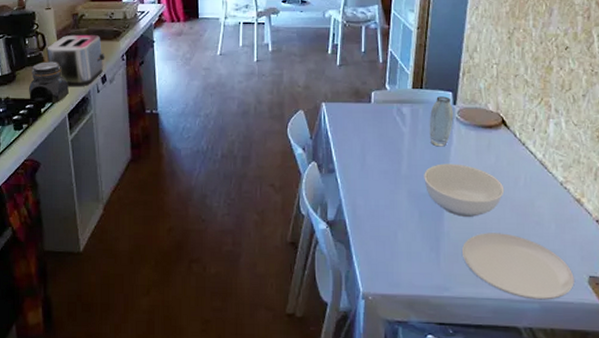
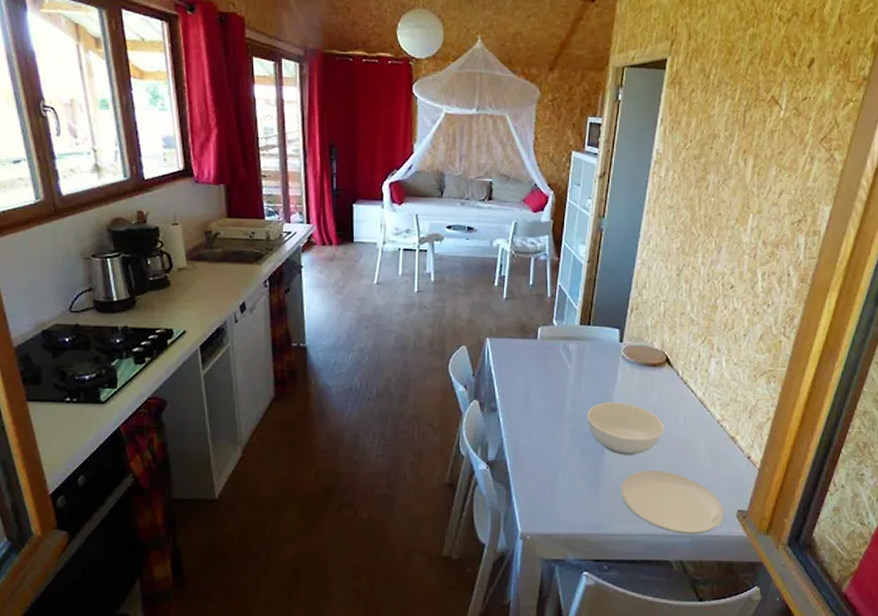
jar: present [28,61,69,104] -> none [151,286,201,335]
toaster: present [46,34,105,86] -> none [173,255,245,315]
vase: present [429,96,454,147] -> none [594,333,620,385]

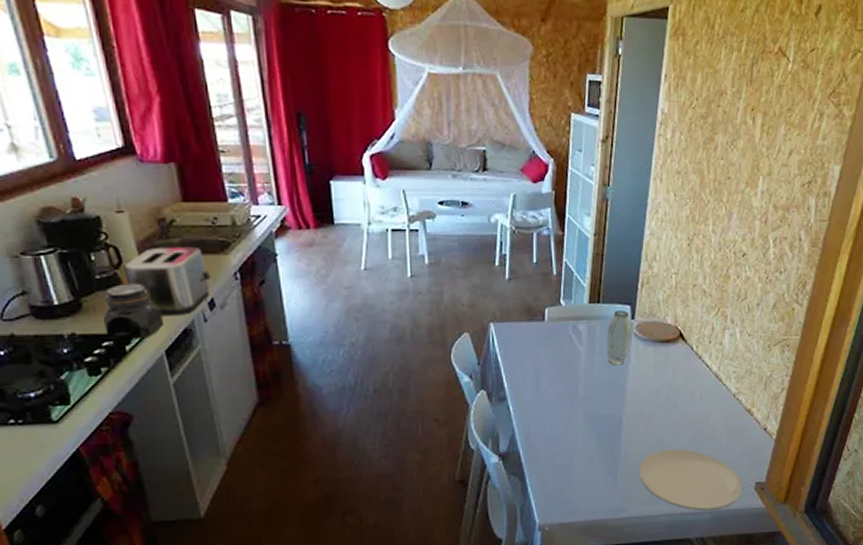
jar: none [151,286,201,335] -> present [103,283,163,340]
toaster: none [173,255,245,315] -> present [124,246,211,315]
bowl: present [587,402,665,455] -> none [601,382,681,436]
vase: none [594,333,620,385] -> present [606,310,632,365]

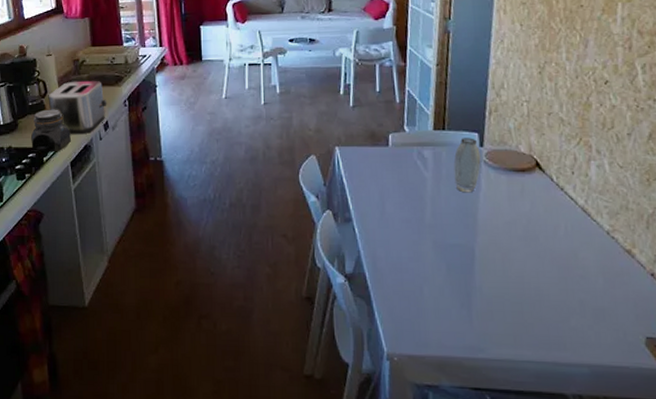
plate: present [639,449,742,511] -> none [497,287,629,364]

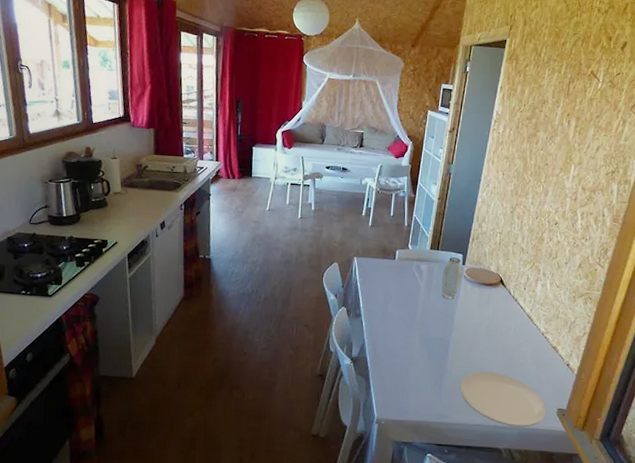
jar: present [30,109,71,153] -> none [91,206,130,245]
toaster: present [48,80,107,134] -> none [110,183,165,231]
plate: none [497,287,629,364] -> present [460,371,546,427]

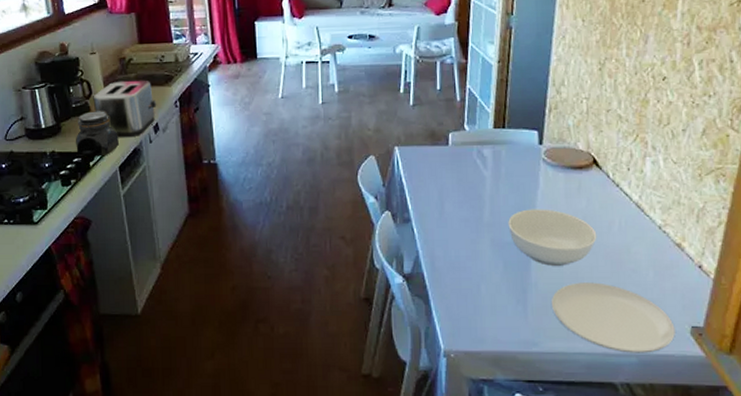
jar: none [91,206,130,245] -> present [75,111,119,157]
toaster: none [110,183,165,231] -> present [93,80,157,137]
bowl: none [434,313,498,358] -> present [508,209,597,266]
vase: present [441,257,462,300] -> none [512,136,540,191]

